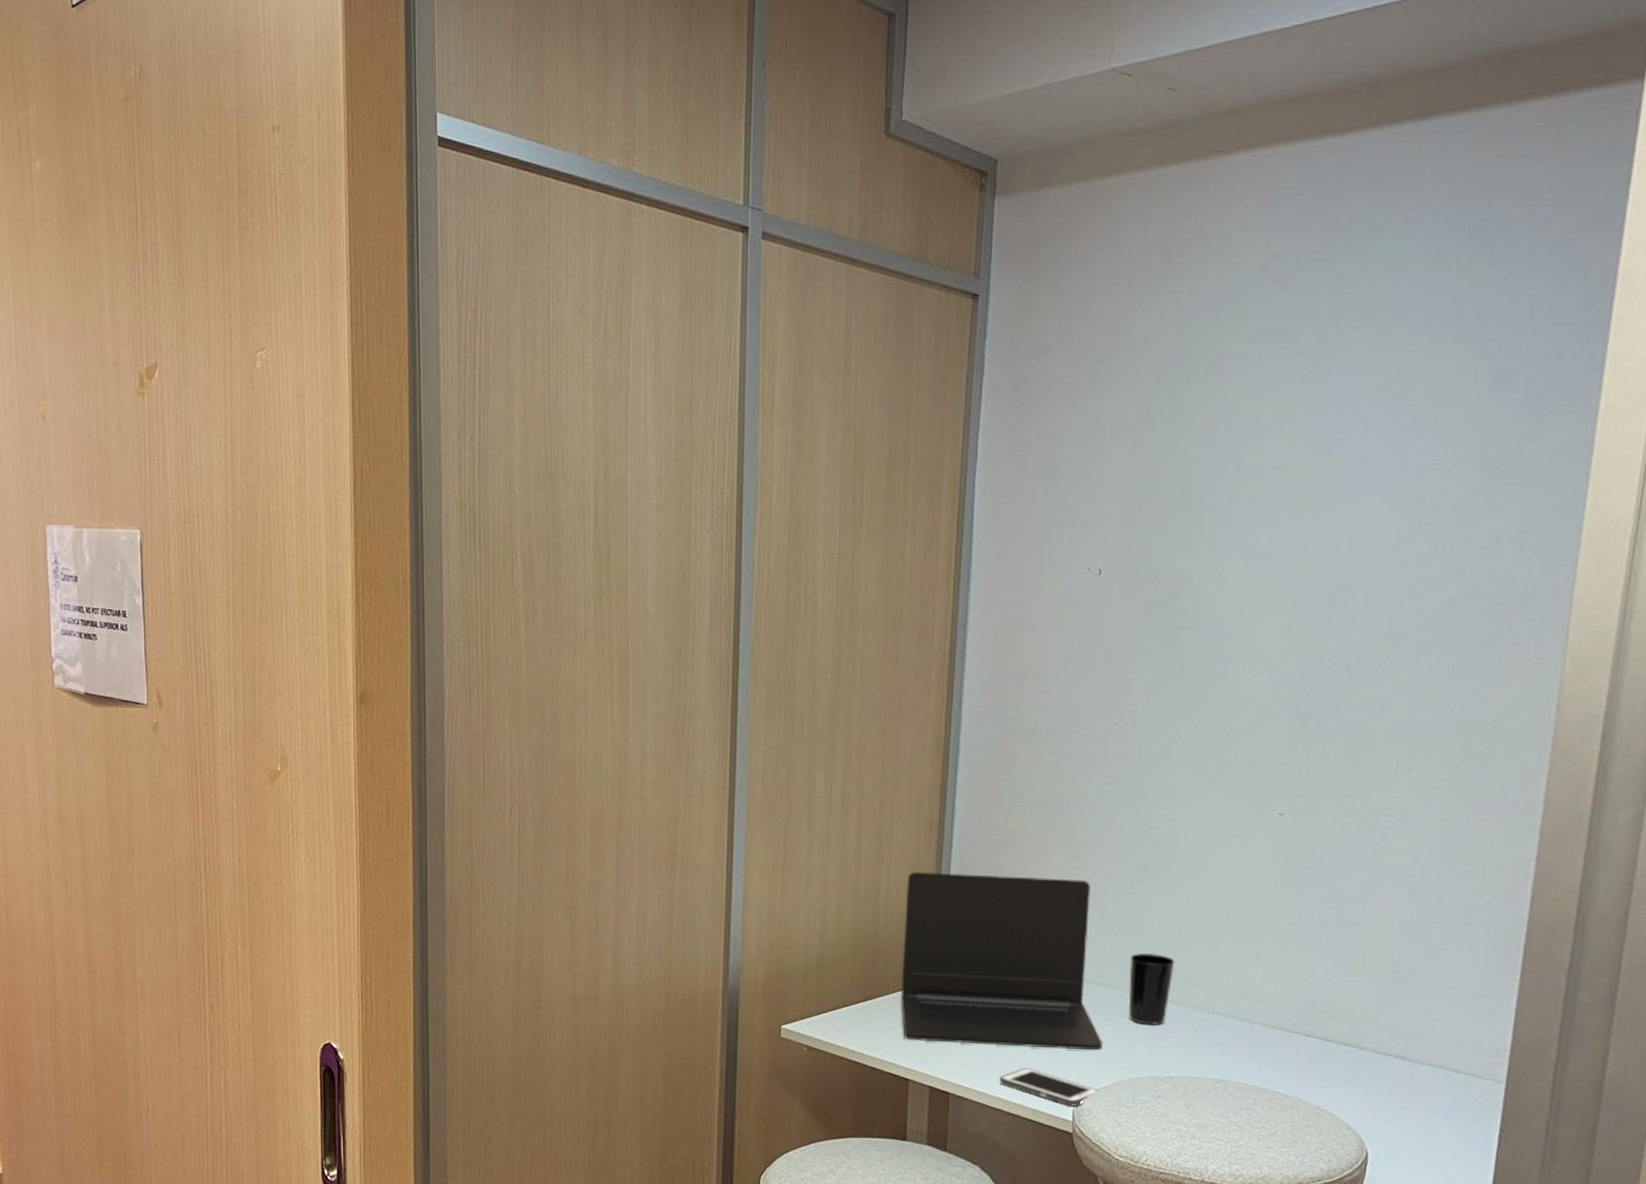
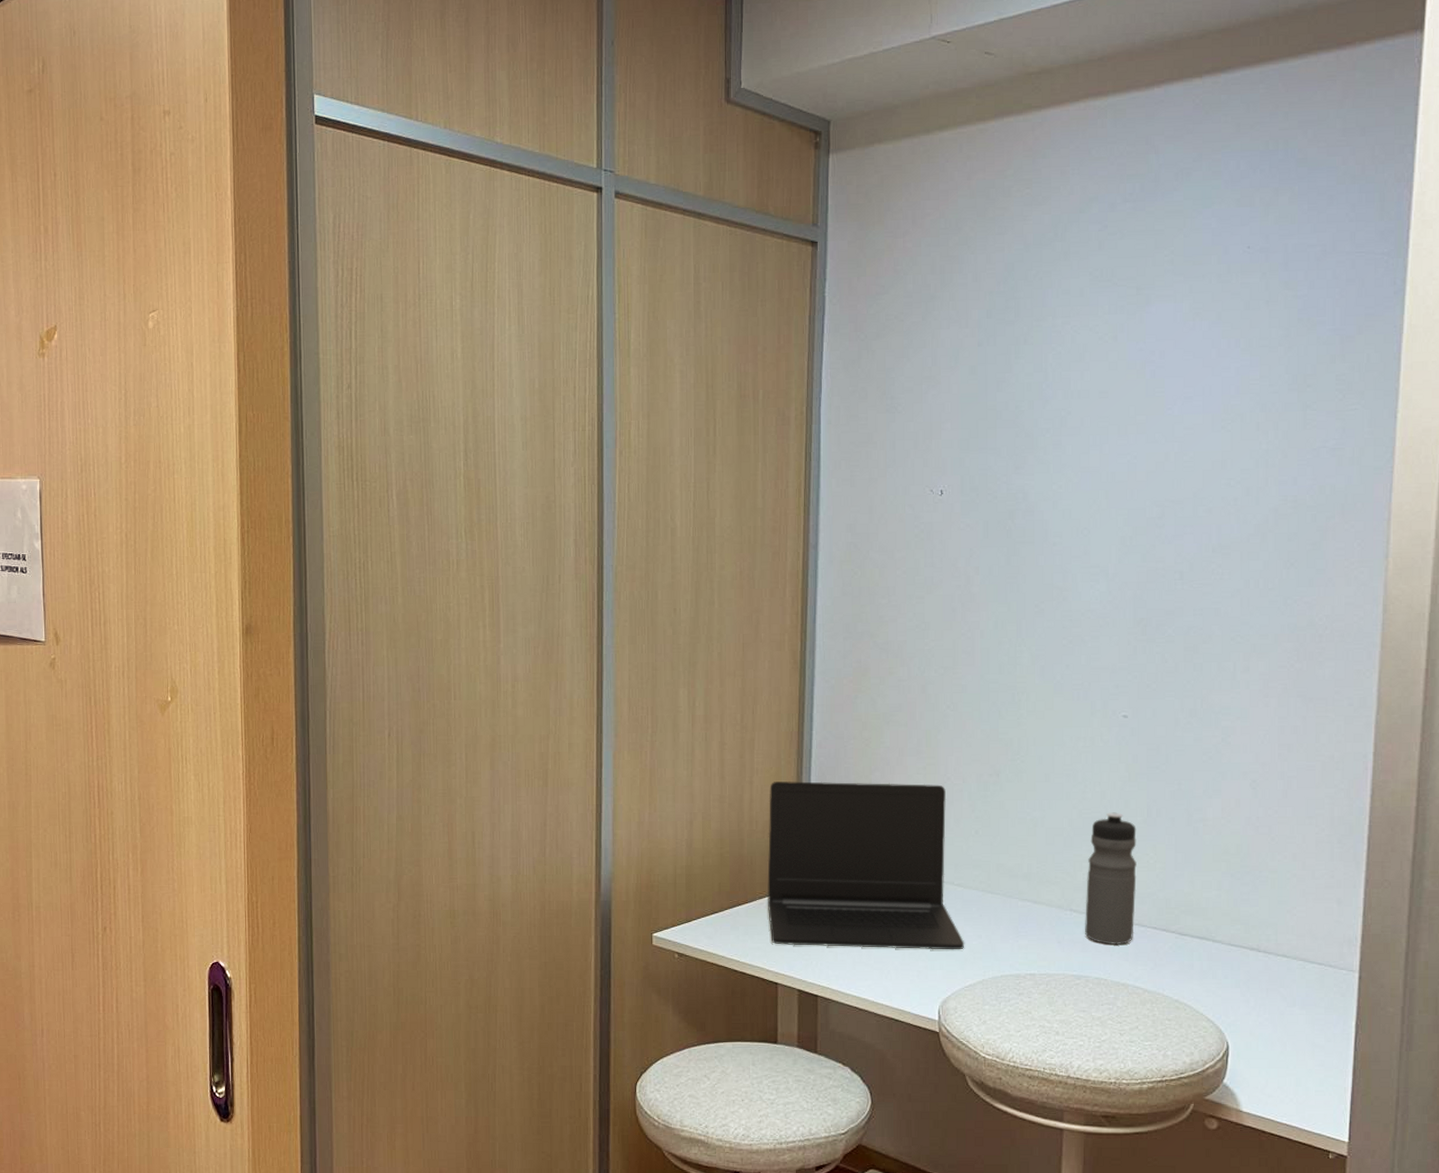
cell phone: present [1000,1068,1099,1106] -> none [866,969,963,1006]
cup: present [1129,953,1175,1026] -> none [987,853,1031,925]
water bottle: none [1227,913,1286,1050] -> present [1085,812,1137,946]

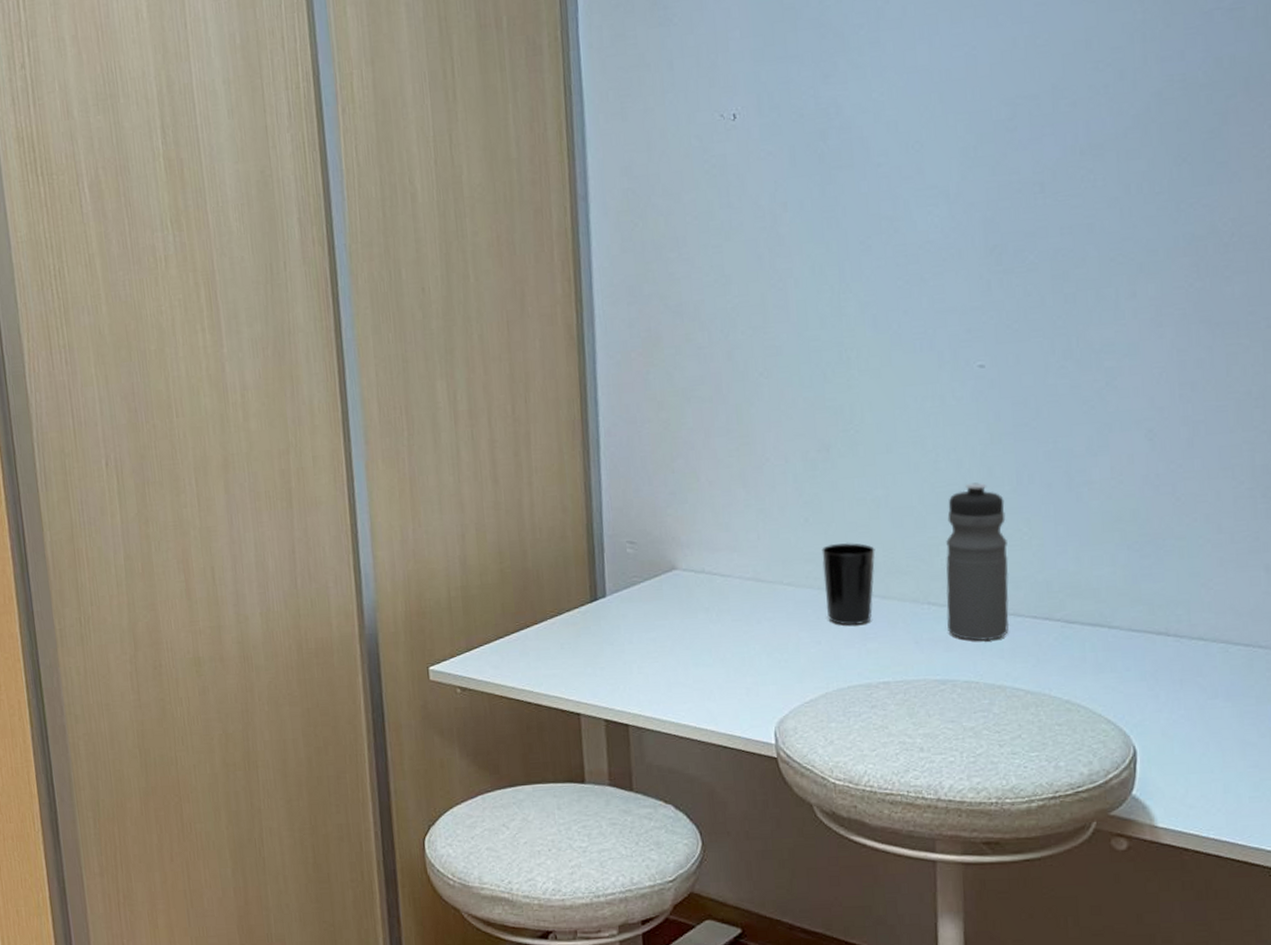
laptop: present [767,781,965,950] -> none [552,467,802,670]
cup: none [987,853,1031,925] -> present [821,542,875,626]

